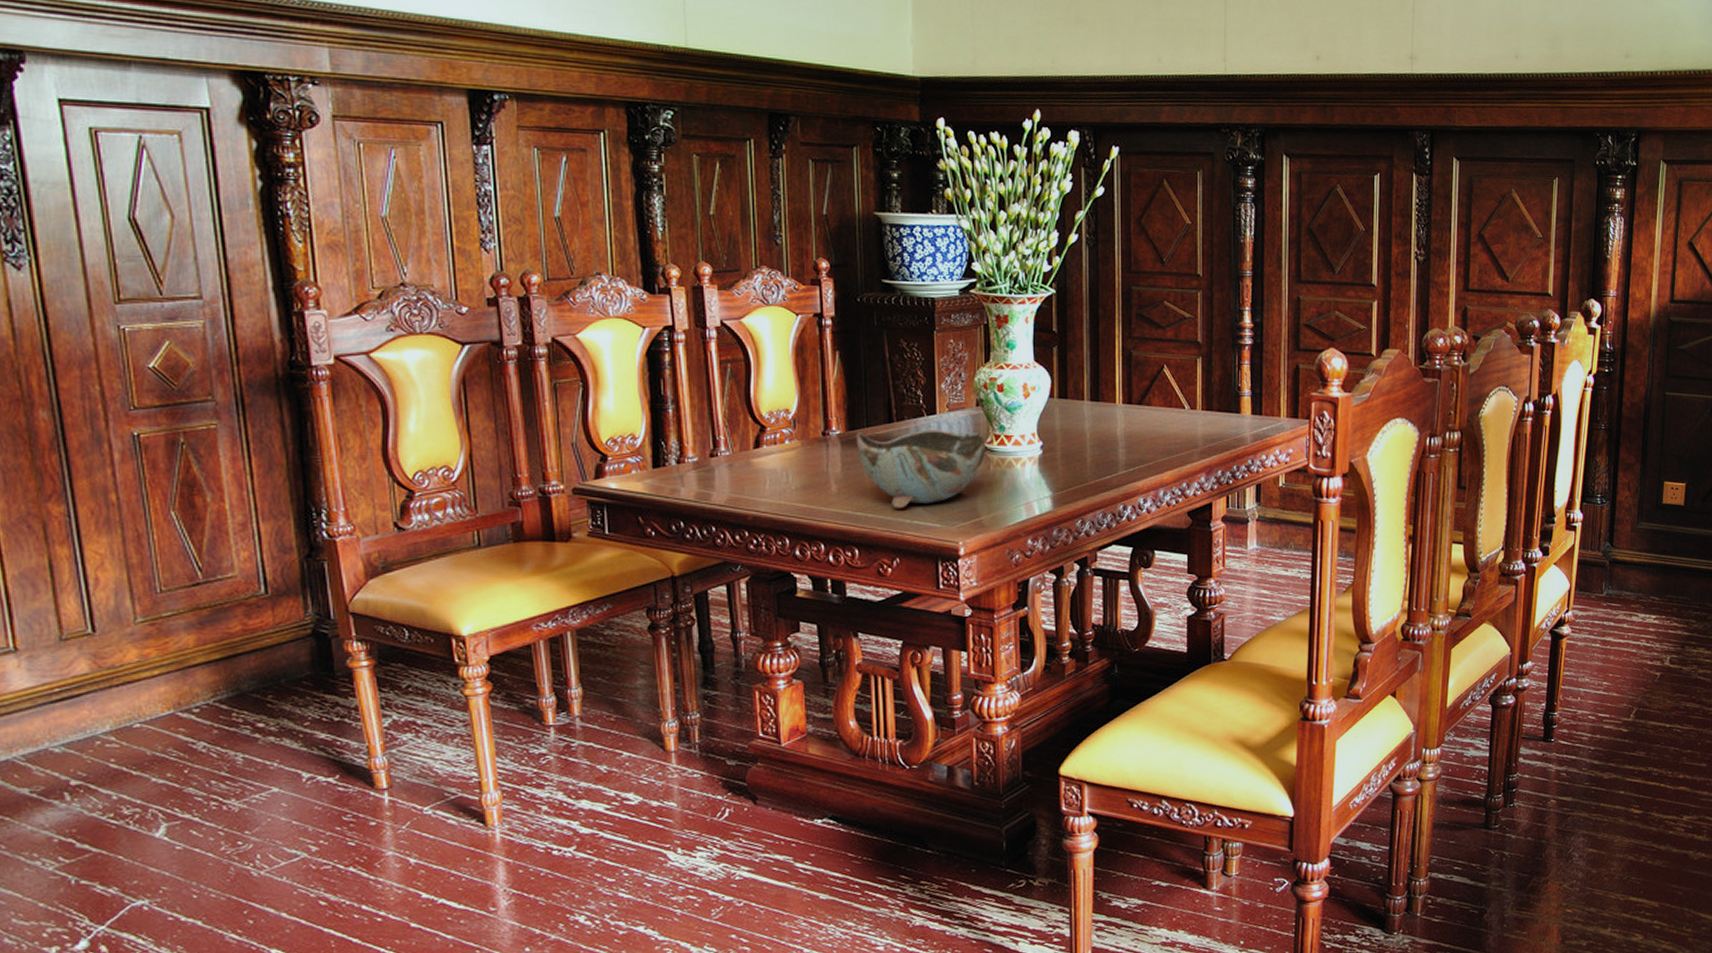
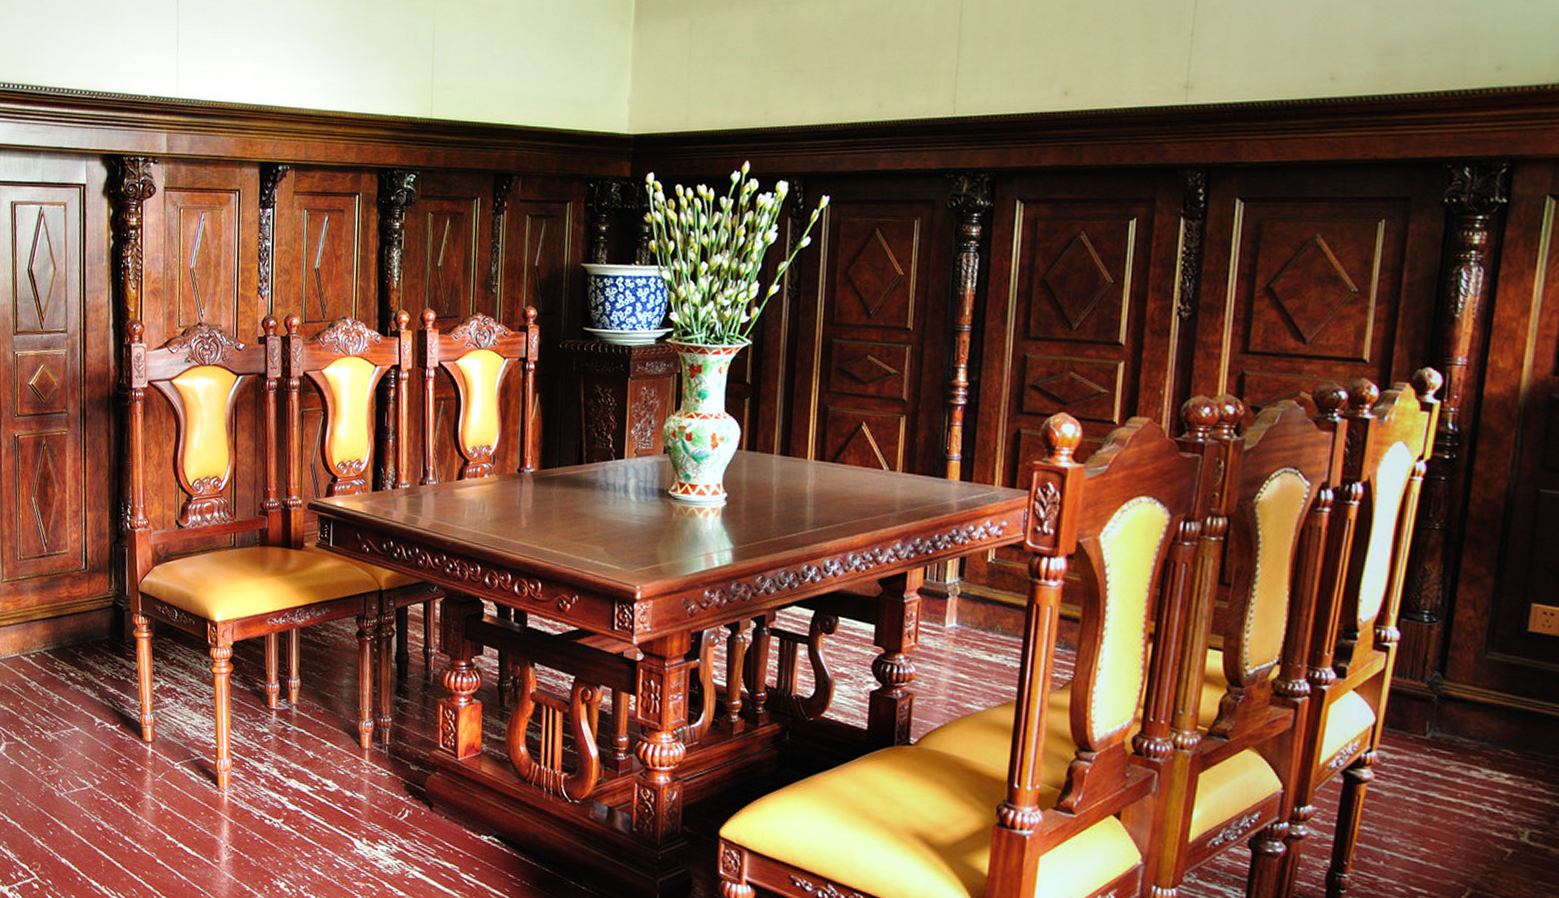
bowl: present [856,428,986,509] -> none [547,471,671,548]

